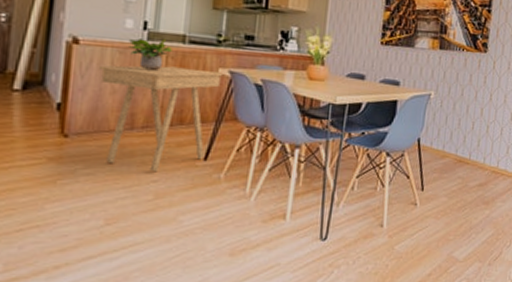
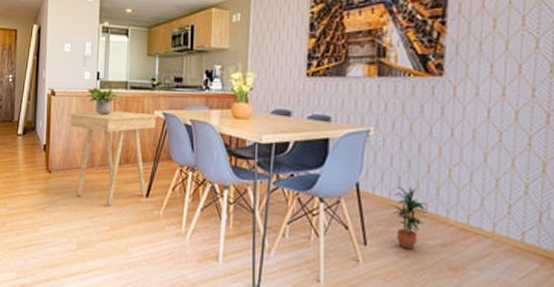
potted plant: none [445,139,471,191] -> present [392,185,427,250]

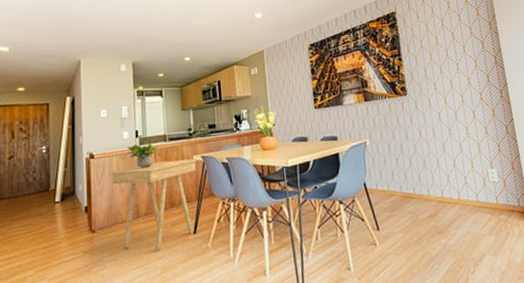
potted plant: present [392,185,427,250] -> none [391,178,416,226]

